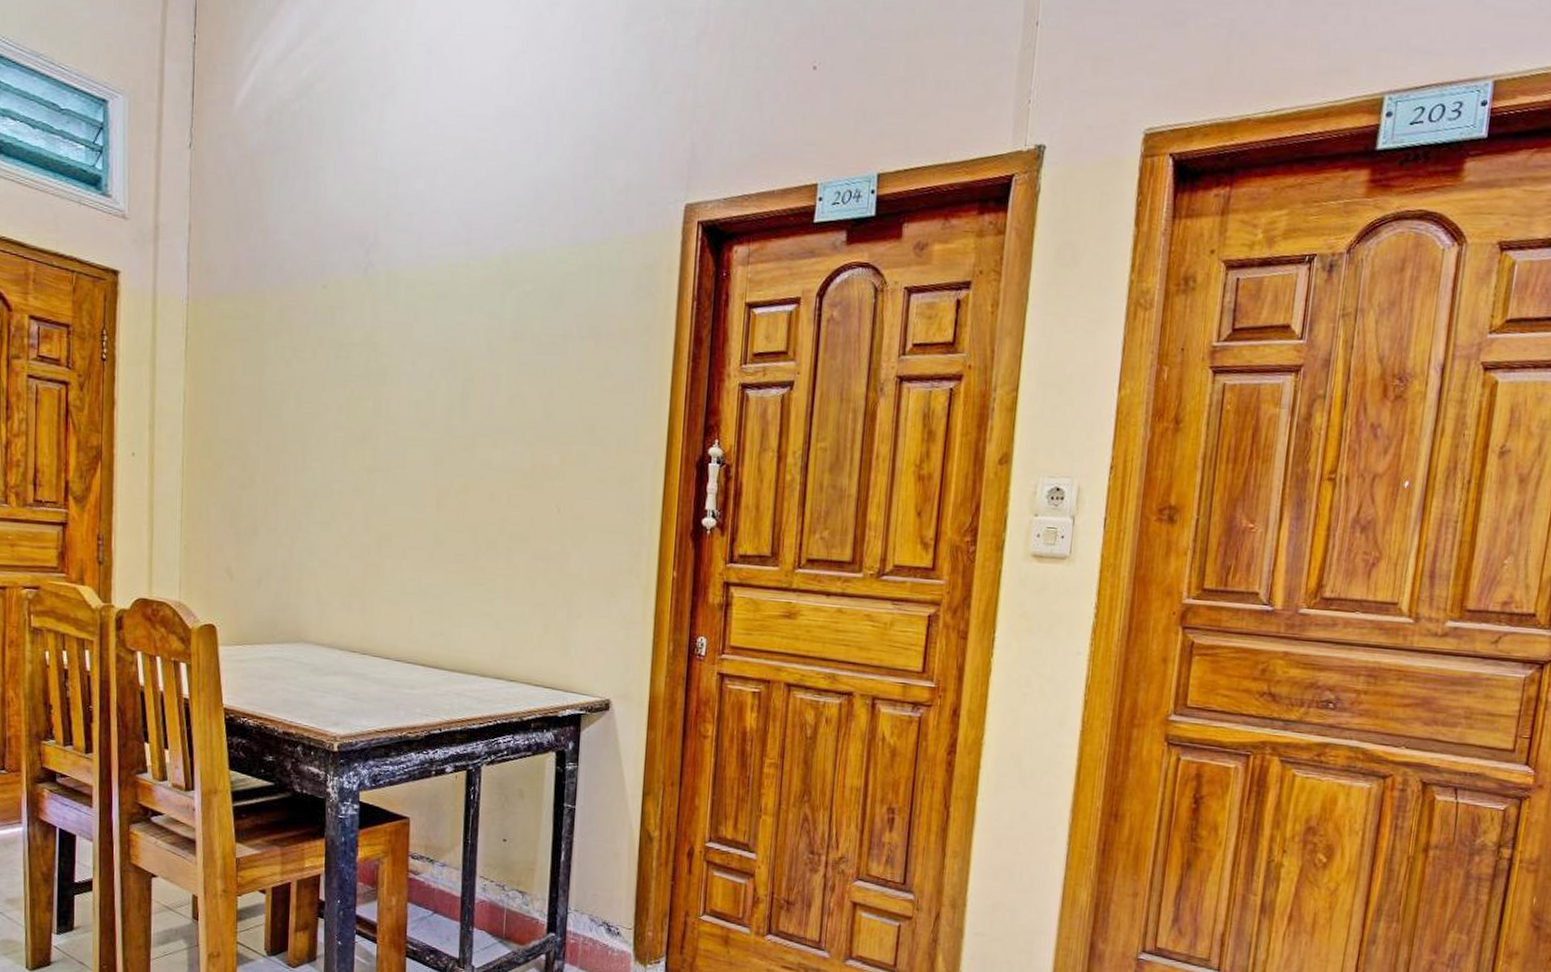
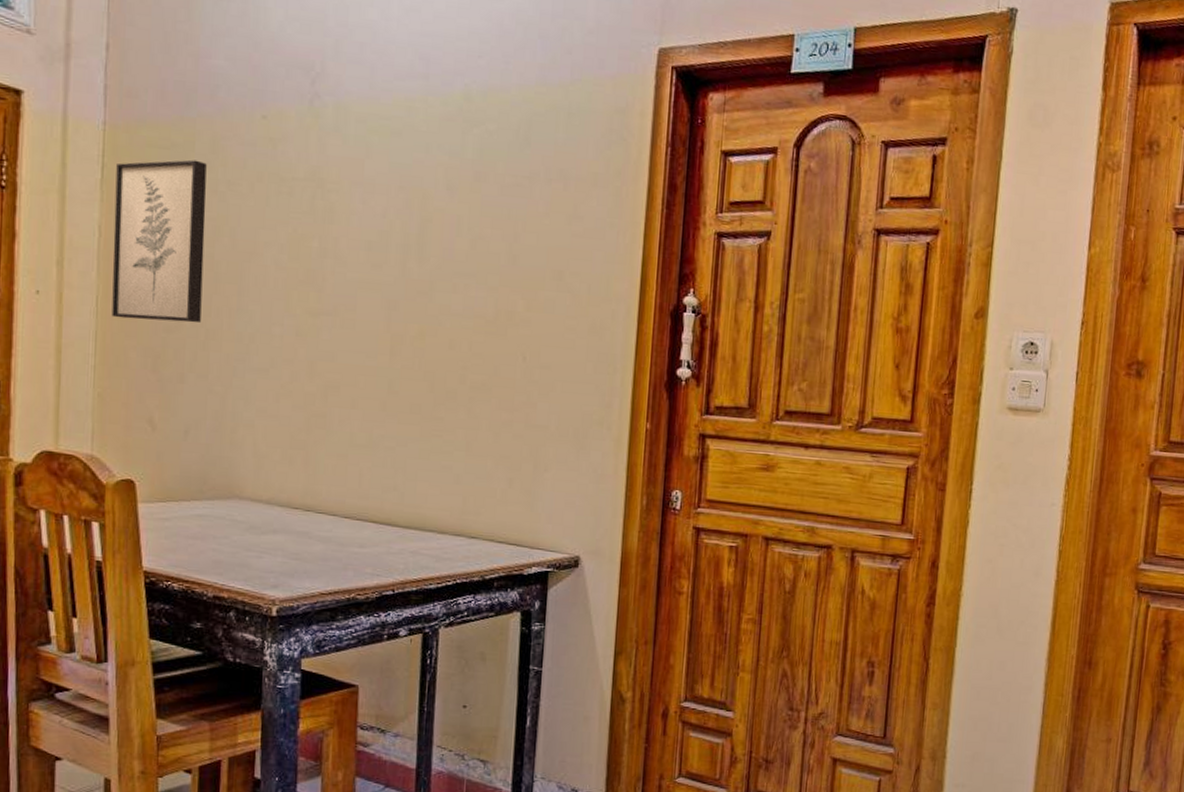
wall art: none [195,329,275,481] -> present [112,159,207,323]

